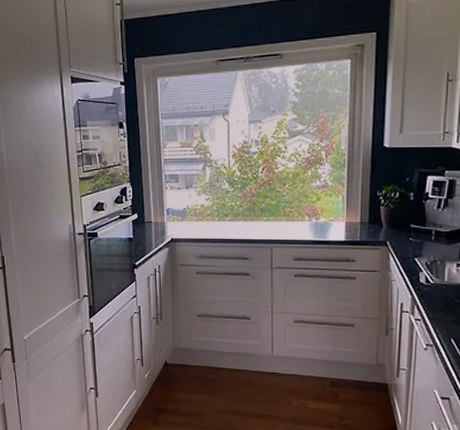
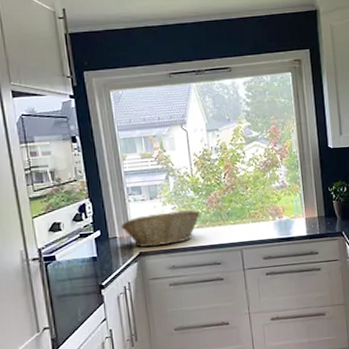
fruit basket: none [157,201,233,235] -> present [121,209,200,248]

